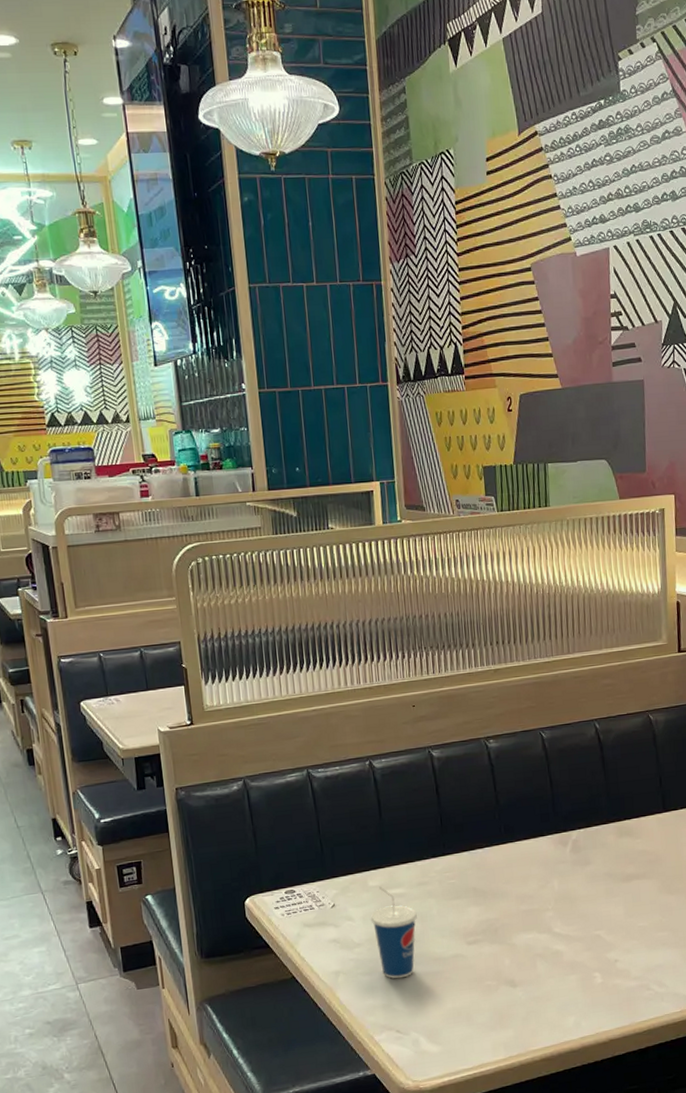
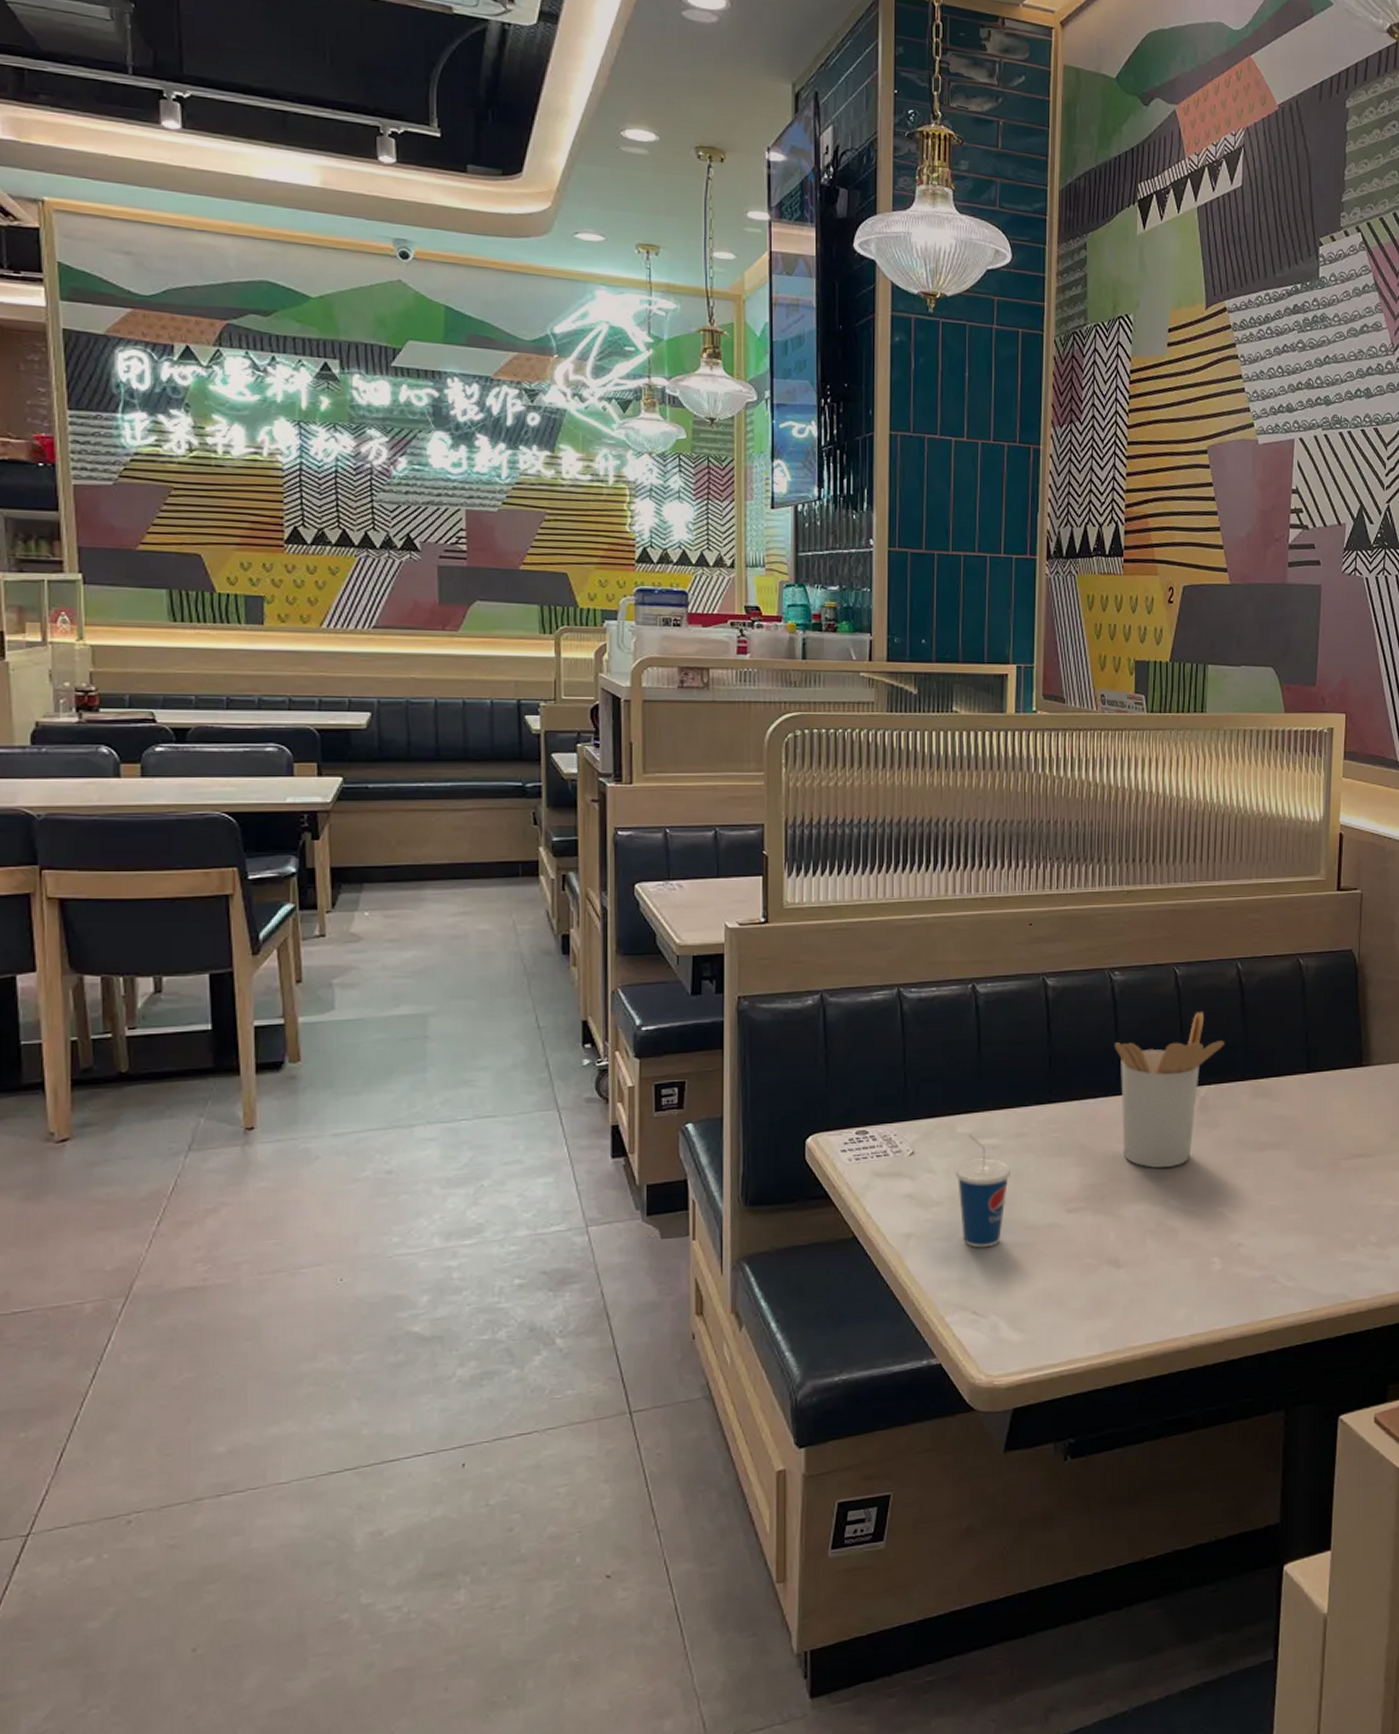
utensil holder: none [494,768,589,903] -> present [1114,1012,1224,1168]

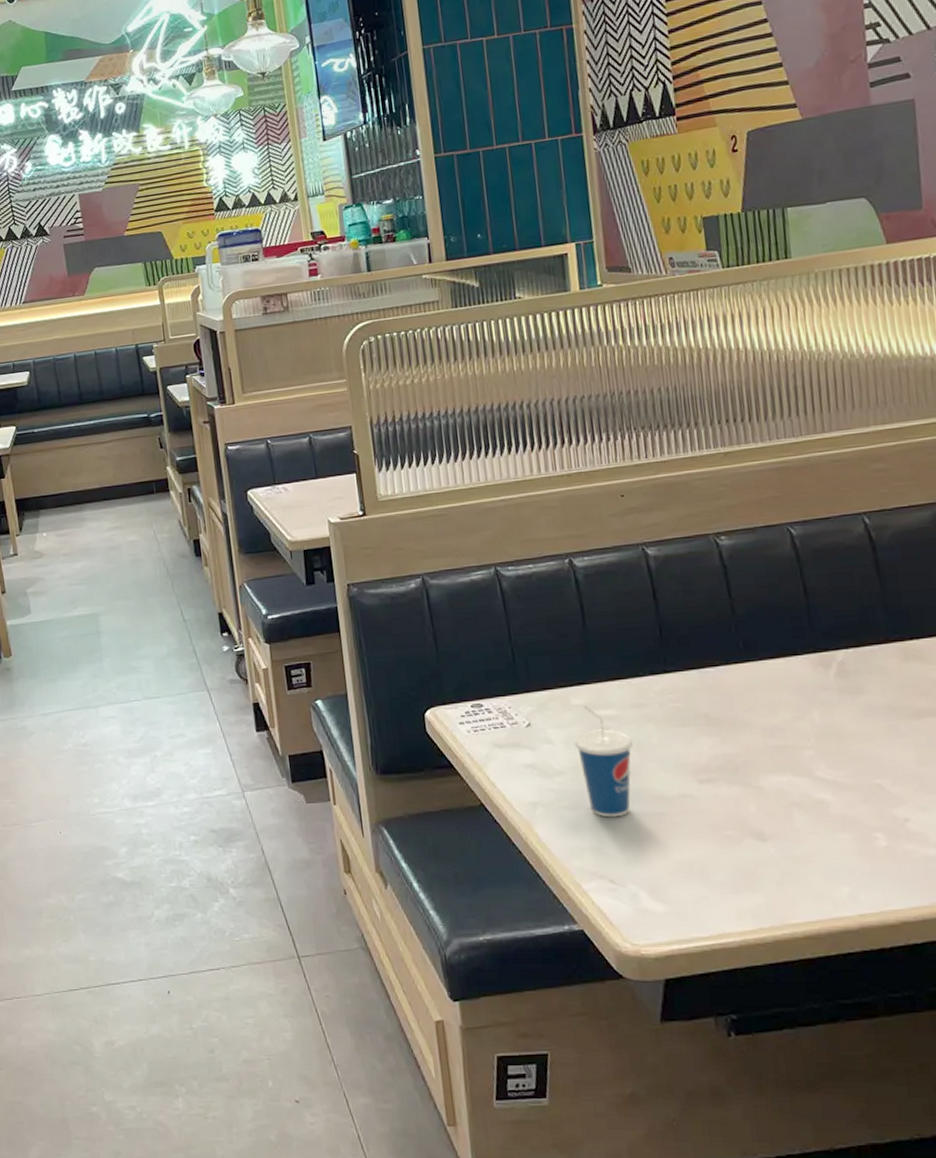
utensil holder: present [1114,1012,1224,1168] -> none [729,572,859,738]

